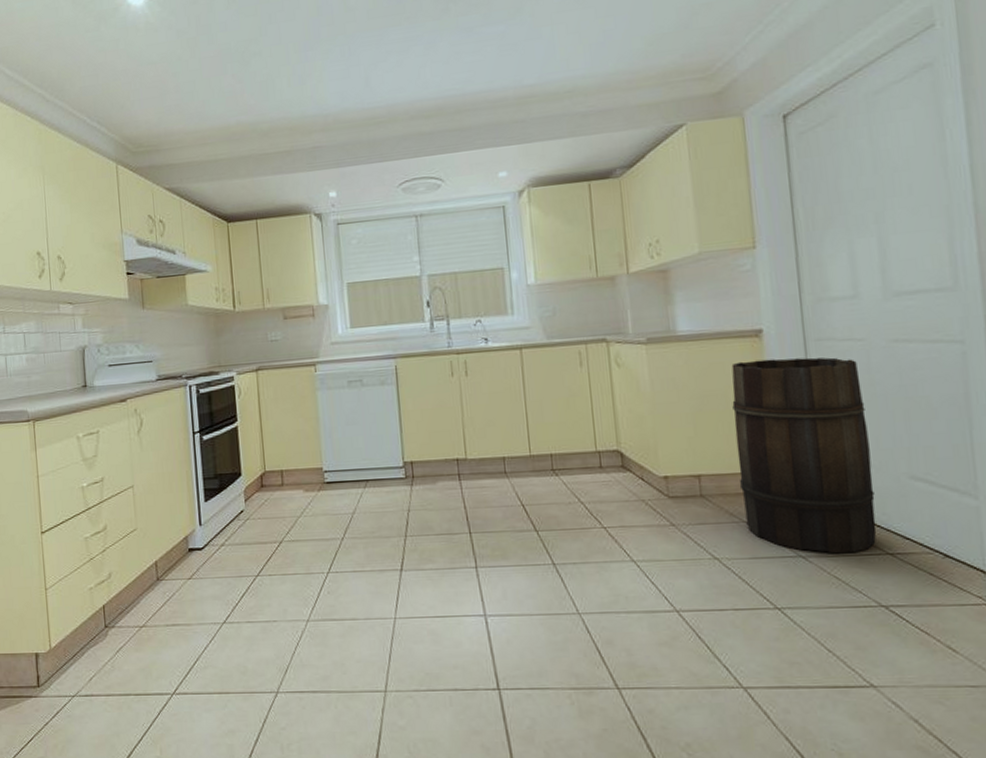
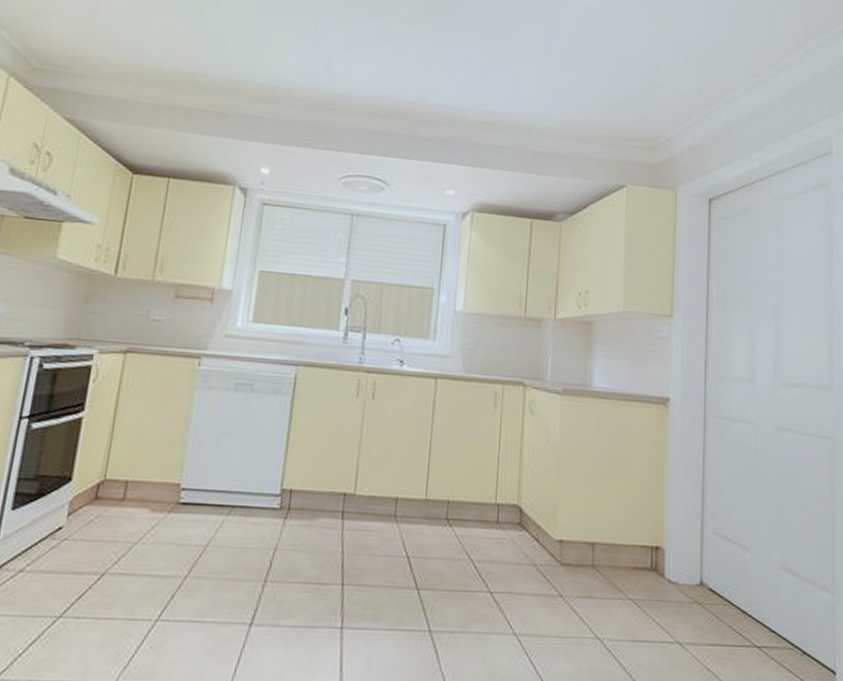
wooden barrel: present [731,357,877,554] -> none [630,427,749,643]

